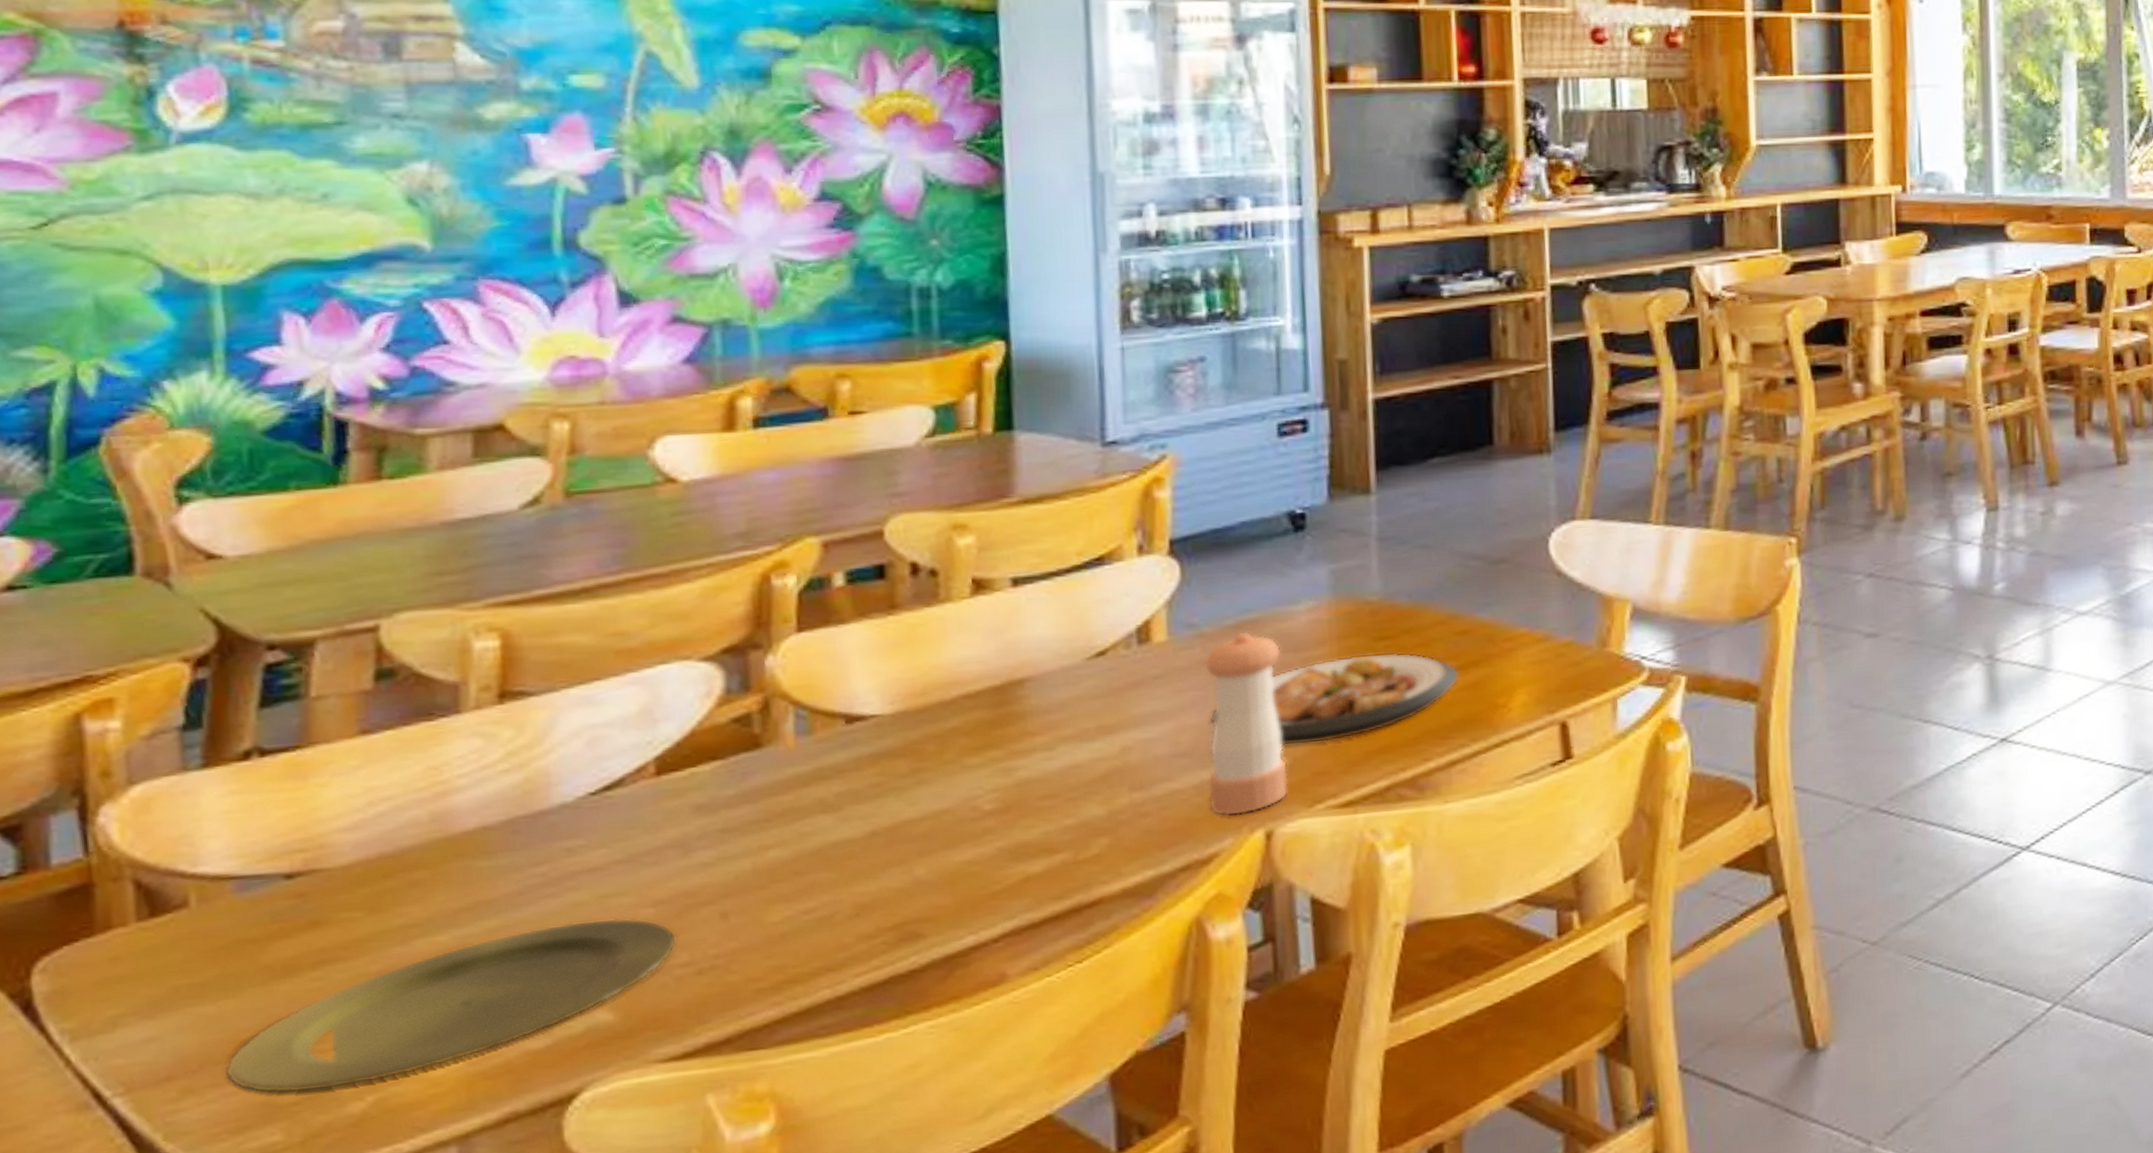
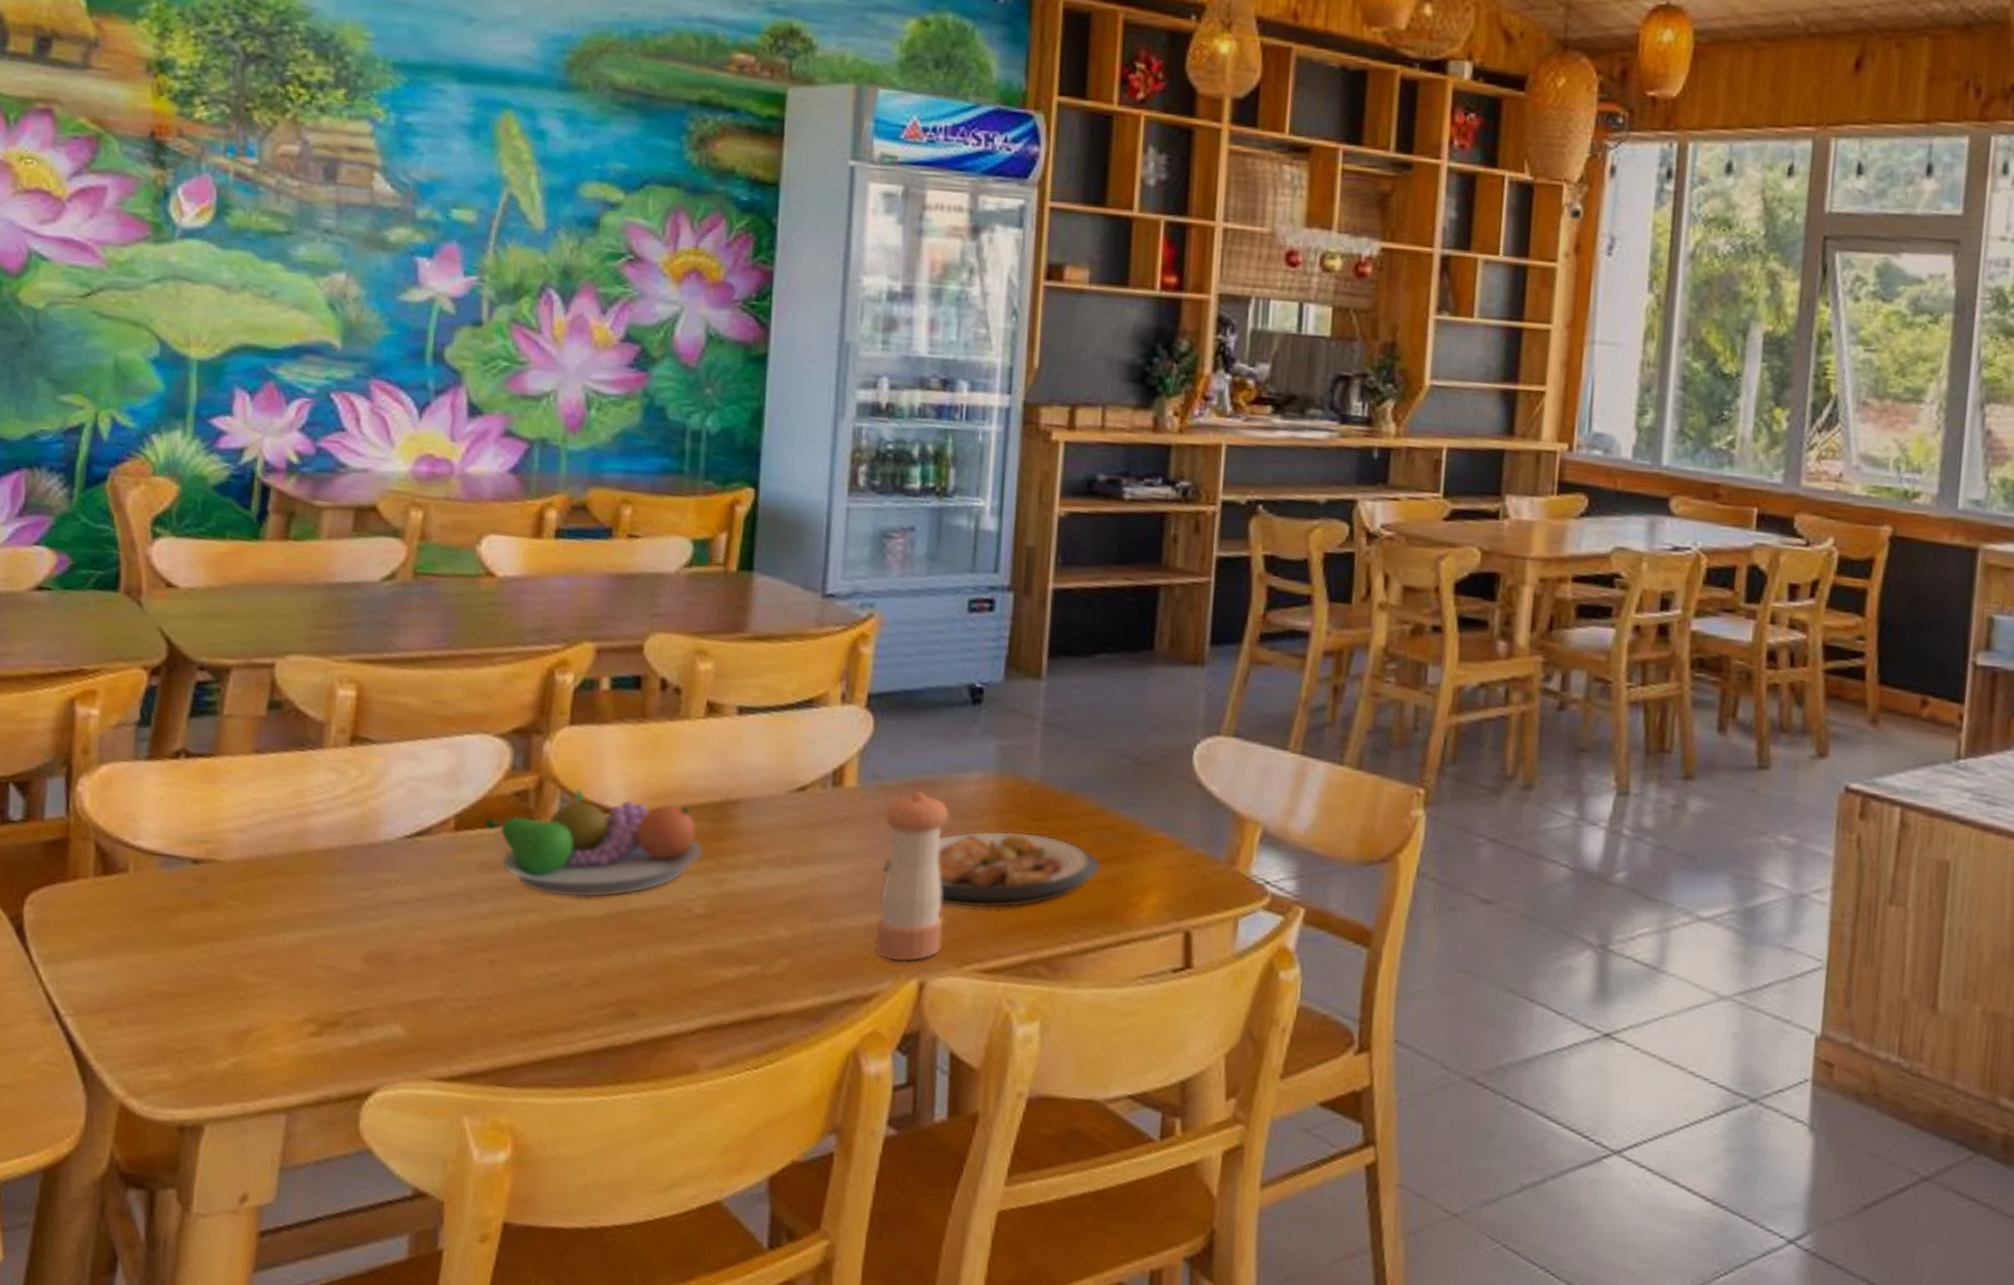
plate: present [226,918,677,1094] -> none [139,943,455,1047]
fruit bowl: none [694,696,986,825] -> present [483,789,703,898]

